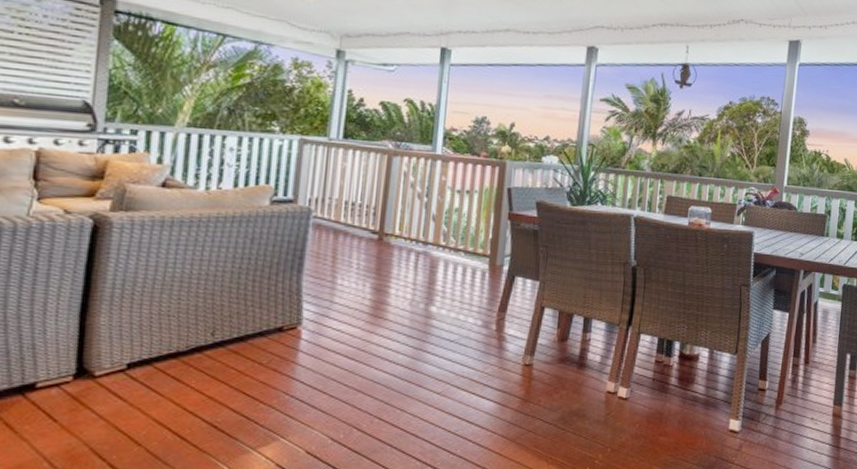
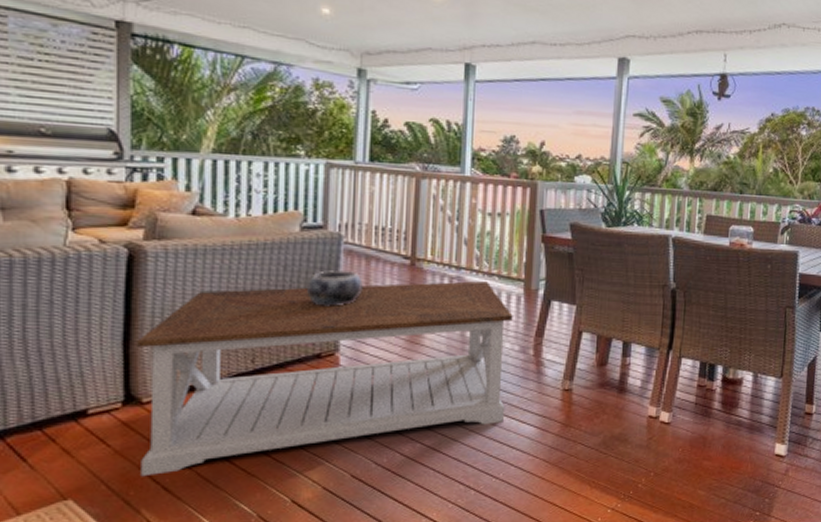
coffee table: none [86,256,477,453] -> present [137,281,513,477]
decorative bowl: none [273,244,330,280] -> present [307,270,363,306]

